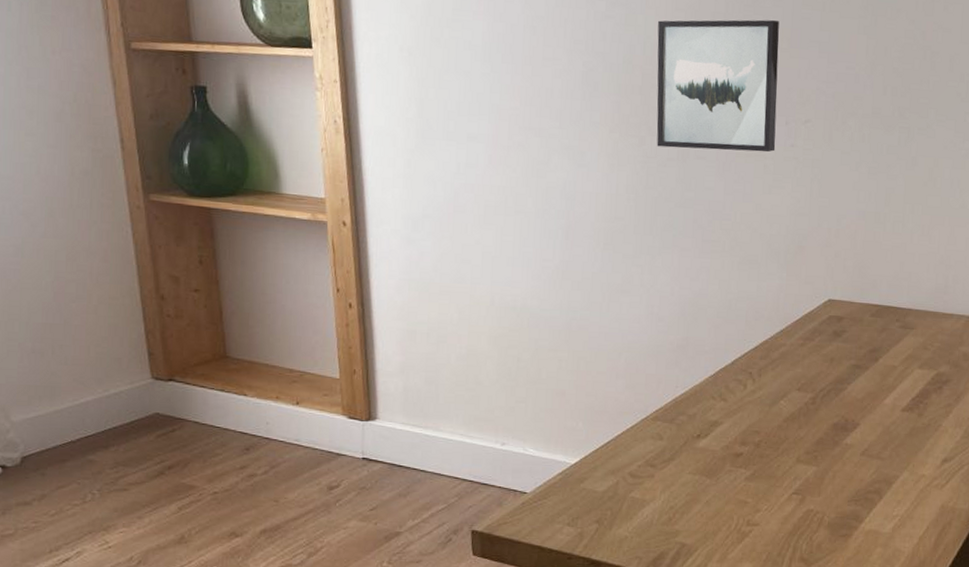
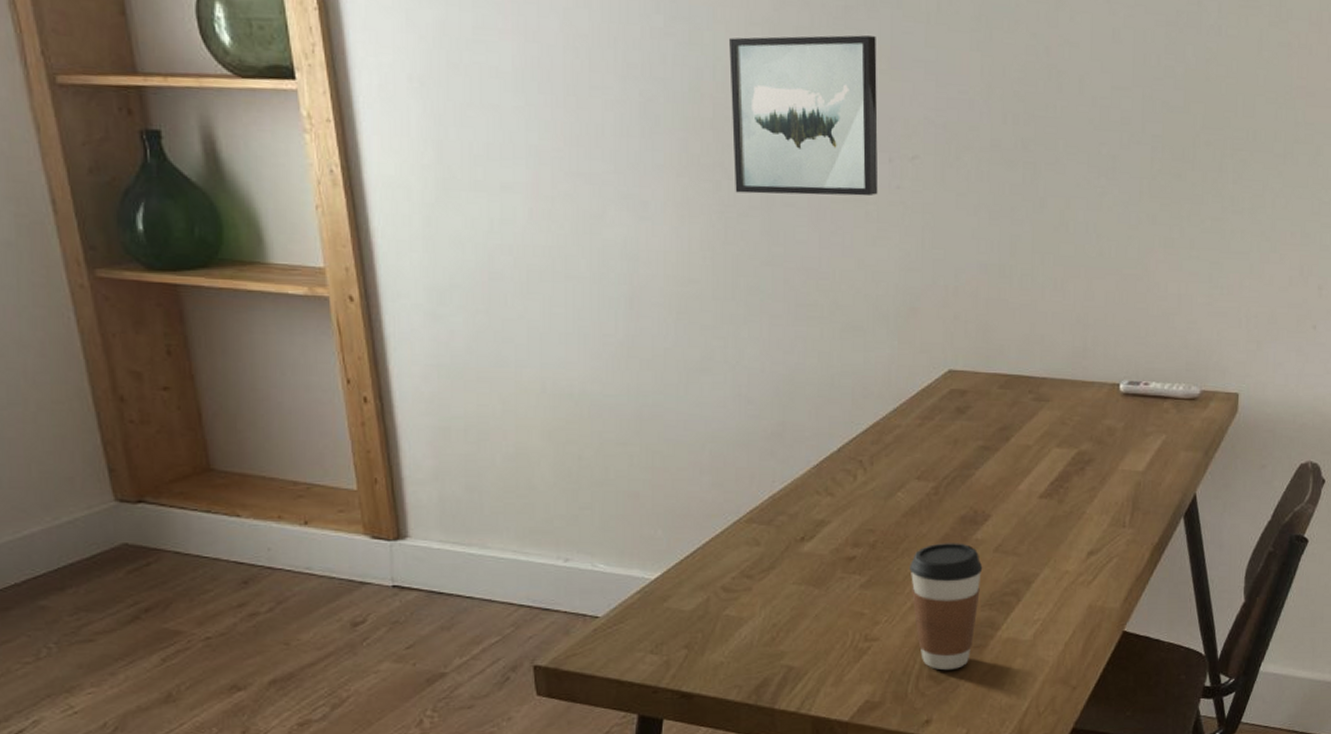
coffee cup: none [788,445,851,555] -> present [909,543,983,671]

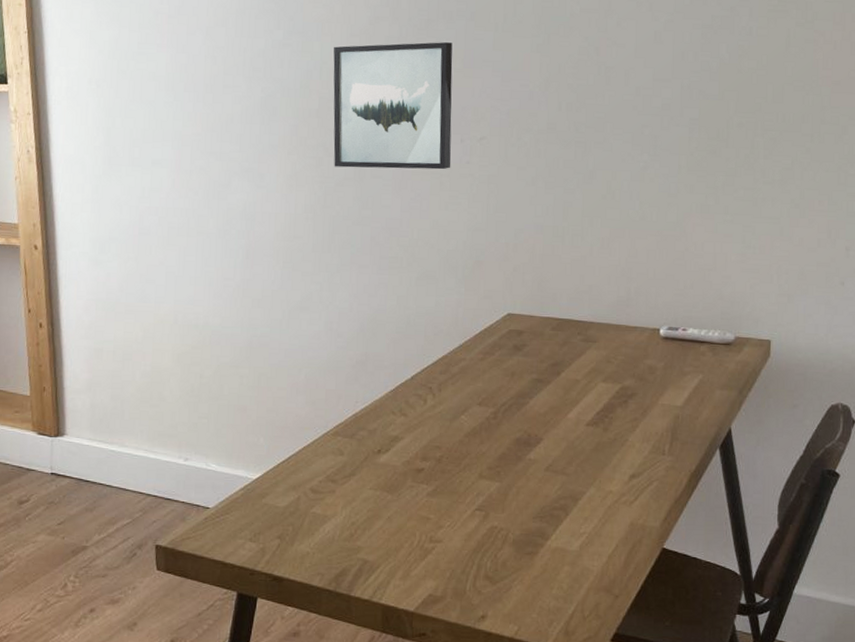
coffee cup: present [909,543,983,671] -> none [470,461,535,573]

